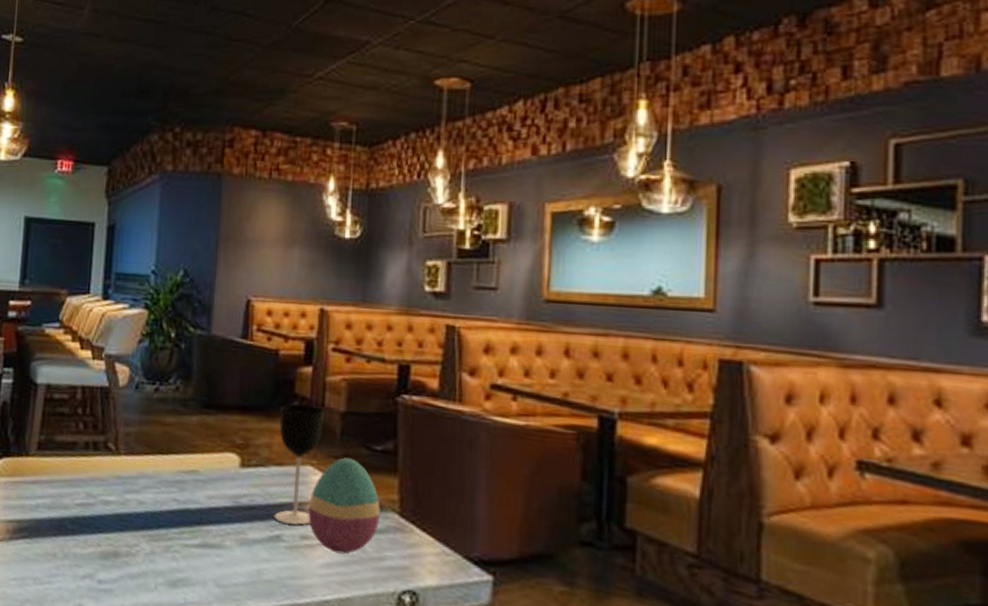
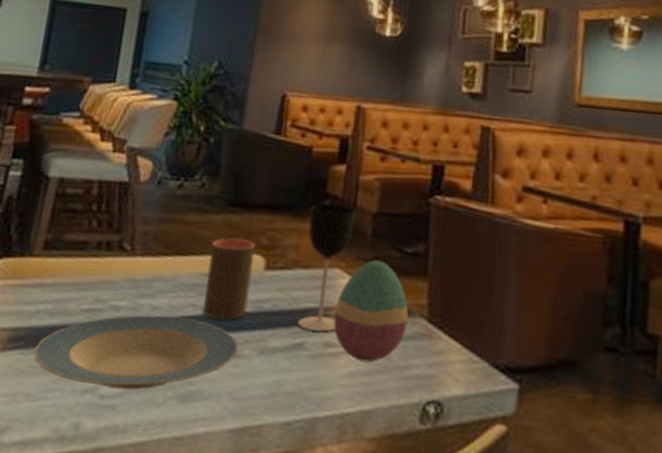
plate: none [37,509,220,576] -> present [33,315,239,390]
cup: none [185,437,231,515] -> present [203,238,256,321]

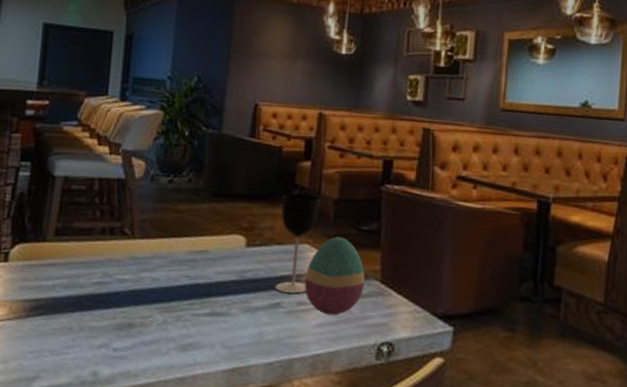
plate: present [33,315,239,390] -> none [54,285,227,344]
cup: present [203,238,256,321] -> none [196,222,238,288]

